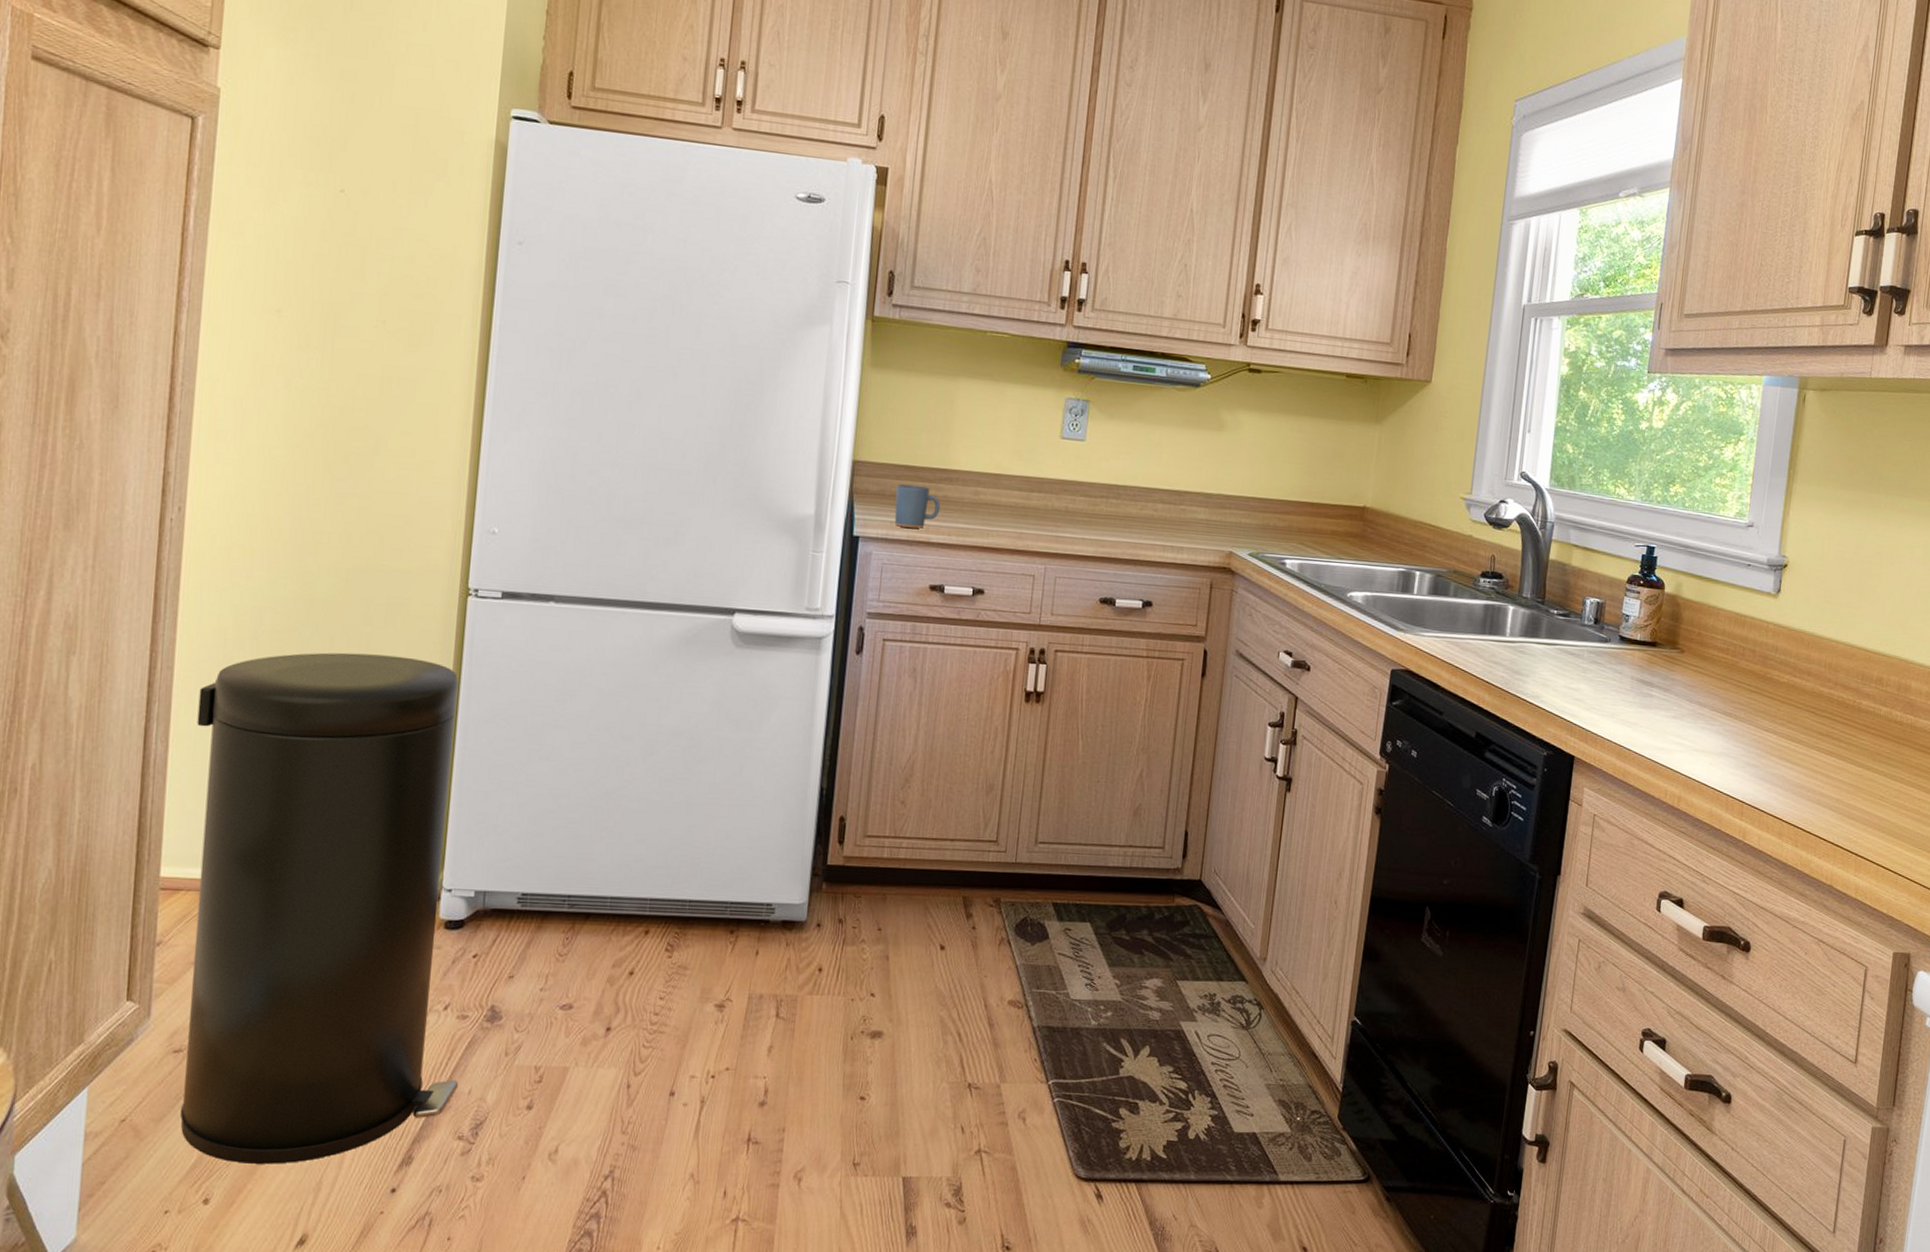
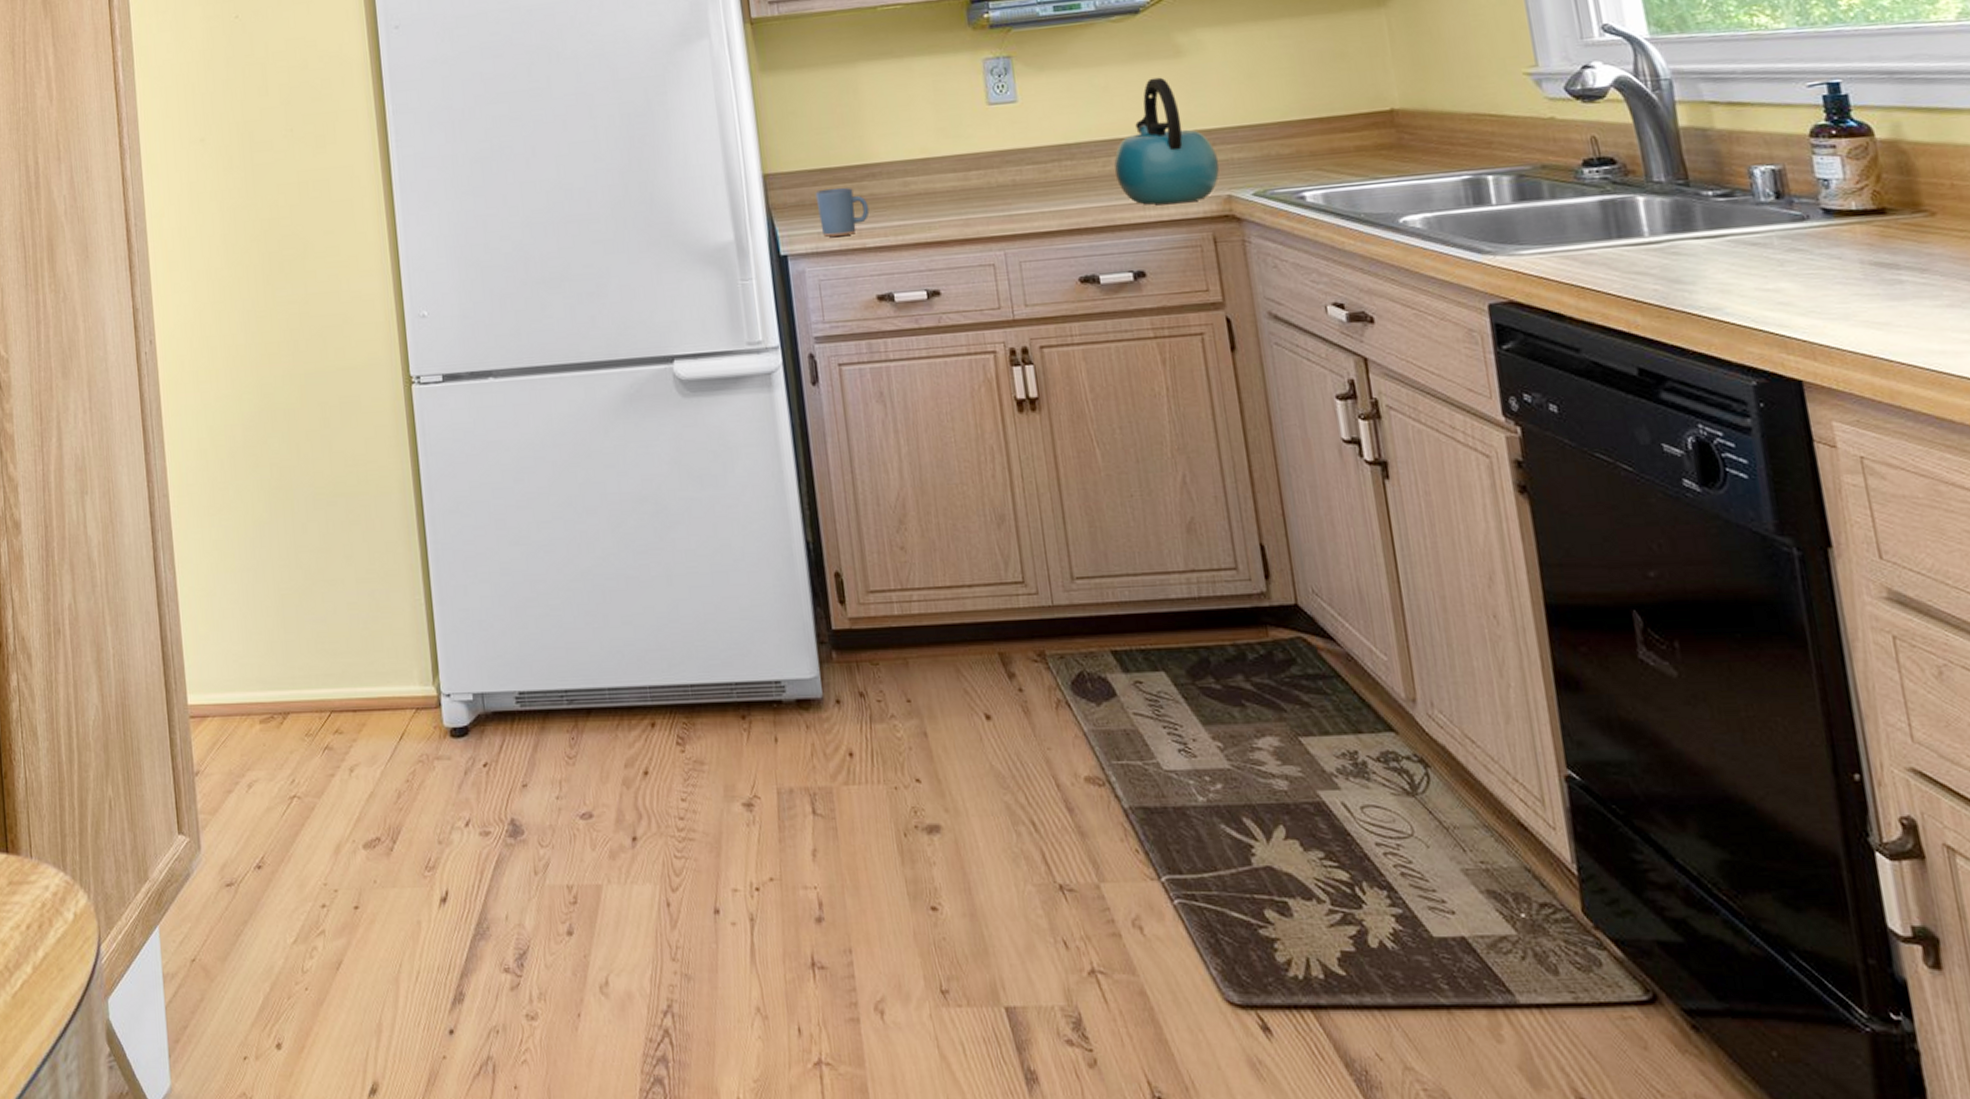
pedal bin: present [180,652,459,1164] -> none [193,455,495,1004]
kettle: none [1148,443,1230,552] -> present [1114,77,1220,205]

